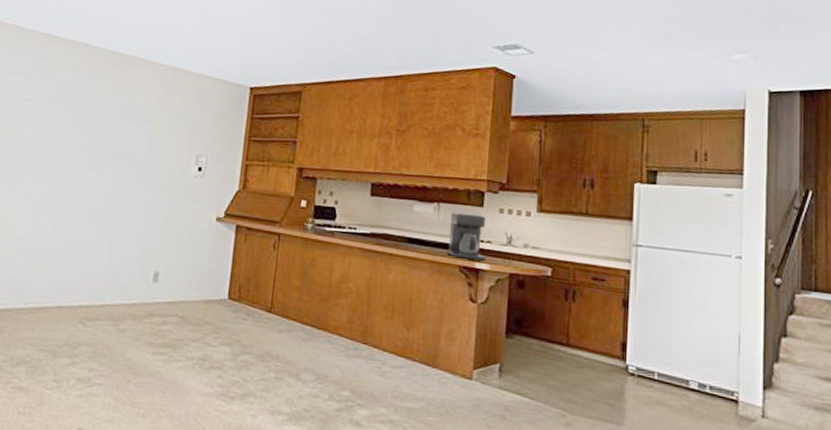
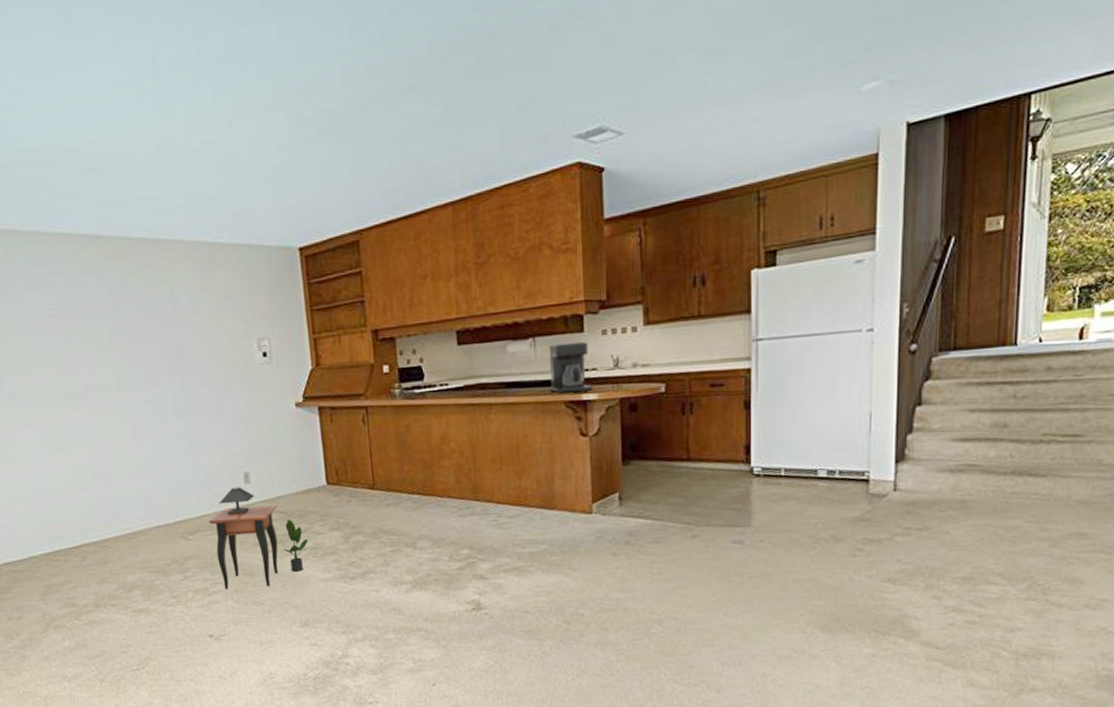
side table: none [107,283,178,390] -> present [209,487,278,590]
potted plant: none [172,324,198,380] -> present [282,519,309,572]

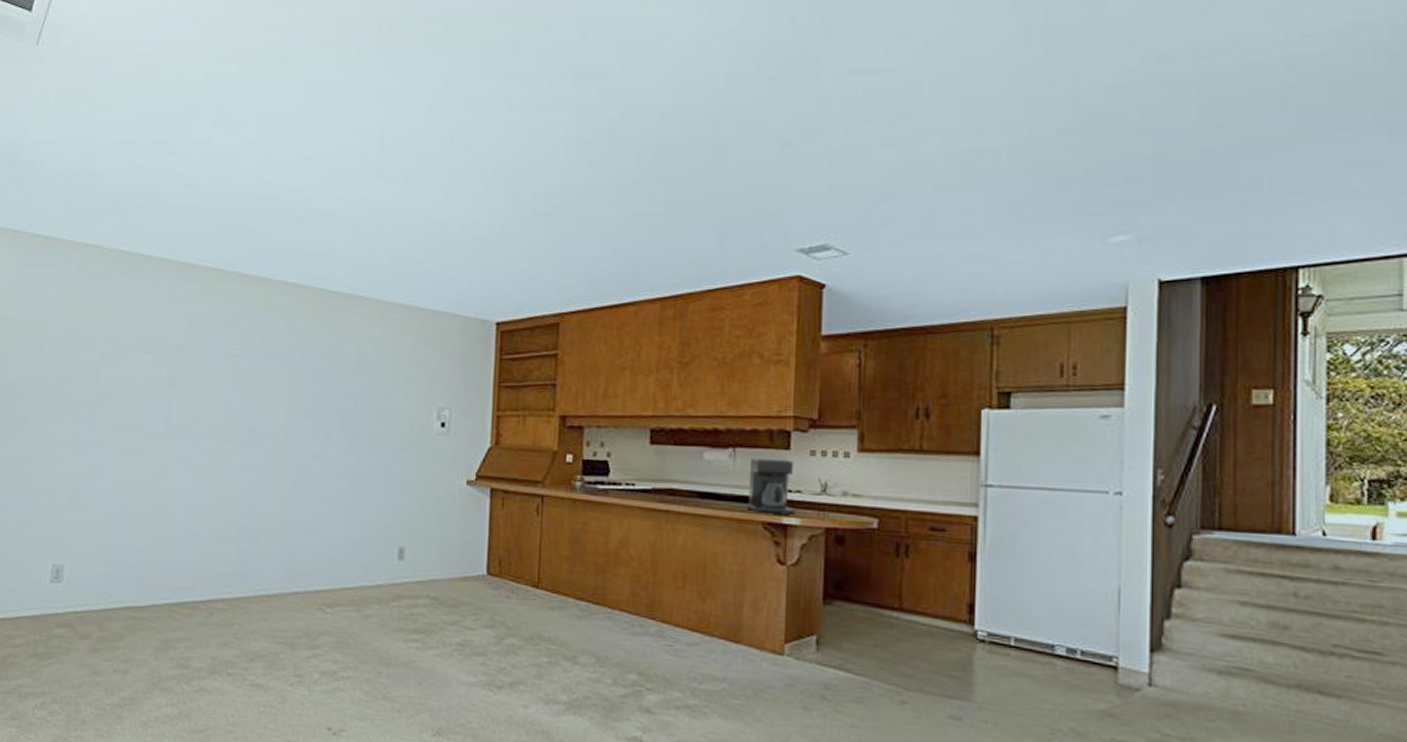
side table: present [209,487,278,590] -> none [352,561,429,681]
potted plant: present [282,519,309,572] -> none [426,606,456,669]

